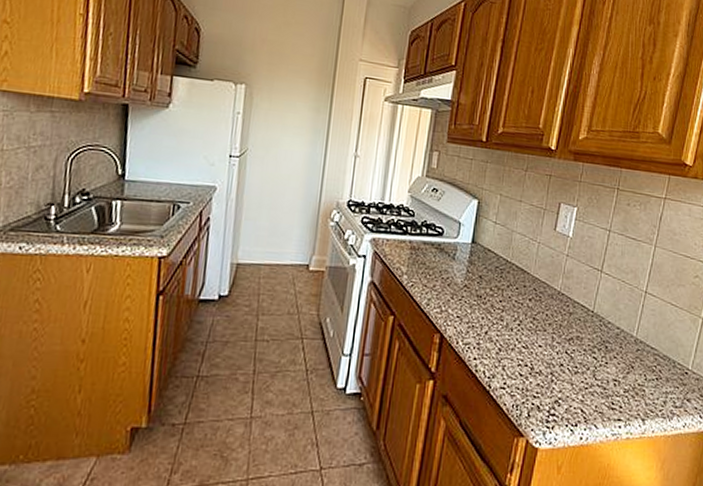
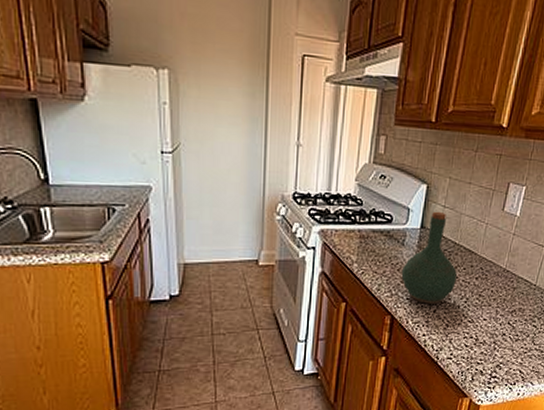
bottle: none [451,226,510,325] -> present [401,211,458,304]

